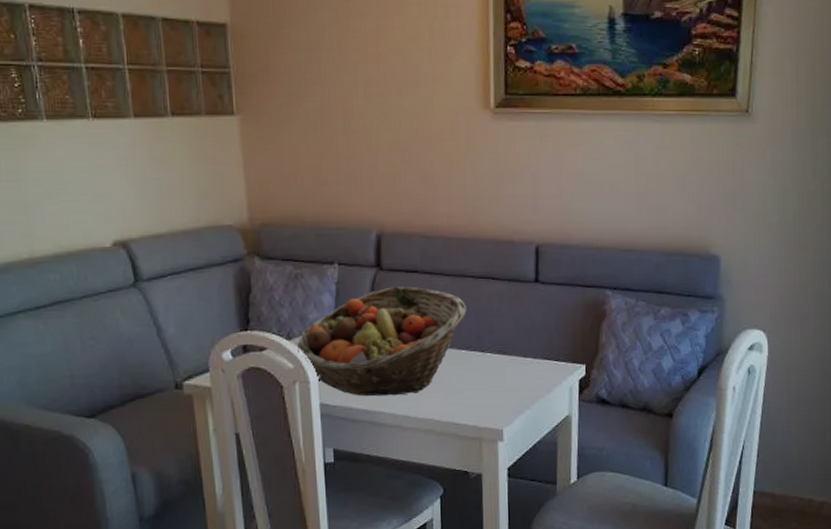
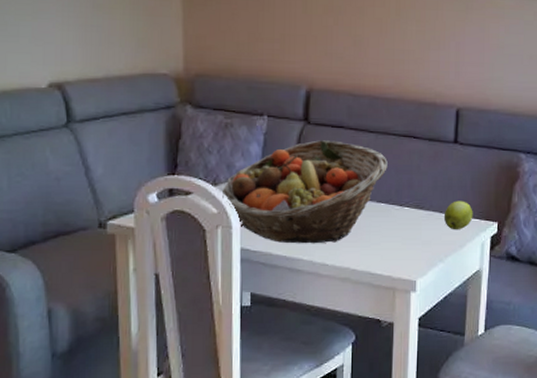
apple: none [528,343,559,375] -> present [443,201,473,230]

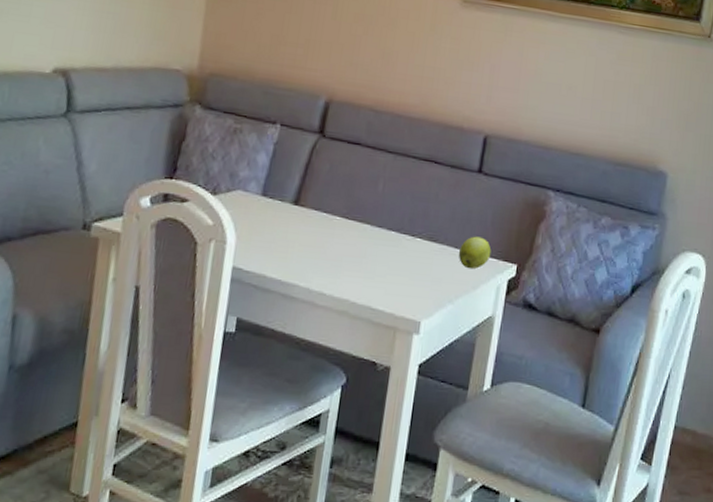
fruit basket: present [222,140,388,244] -> none [220,155,404,270]

